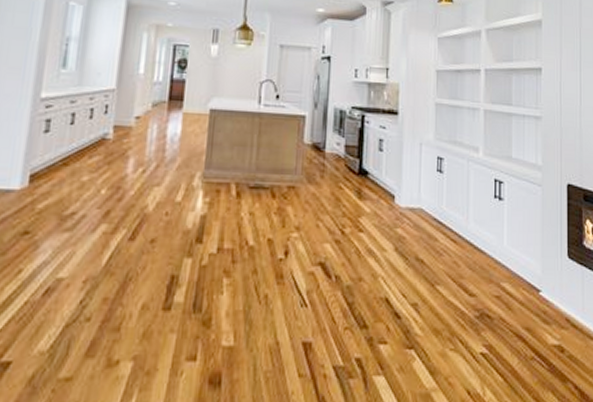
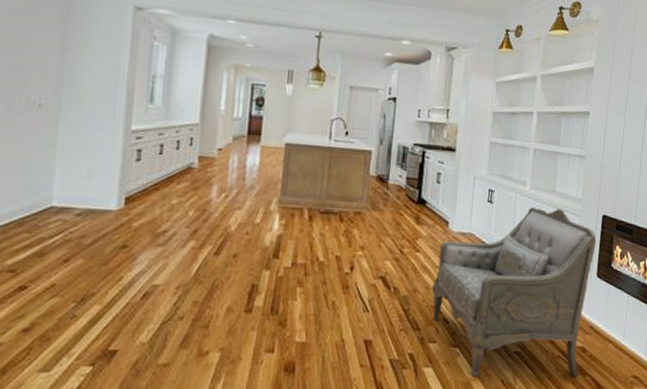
armchair: none [379,177,563,386] -> present [432,207,597,377]

